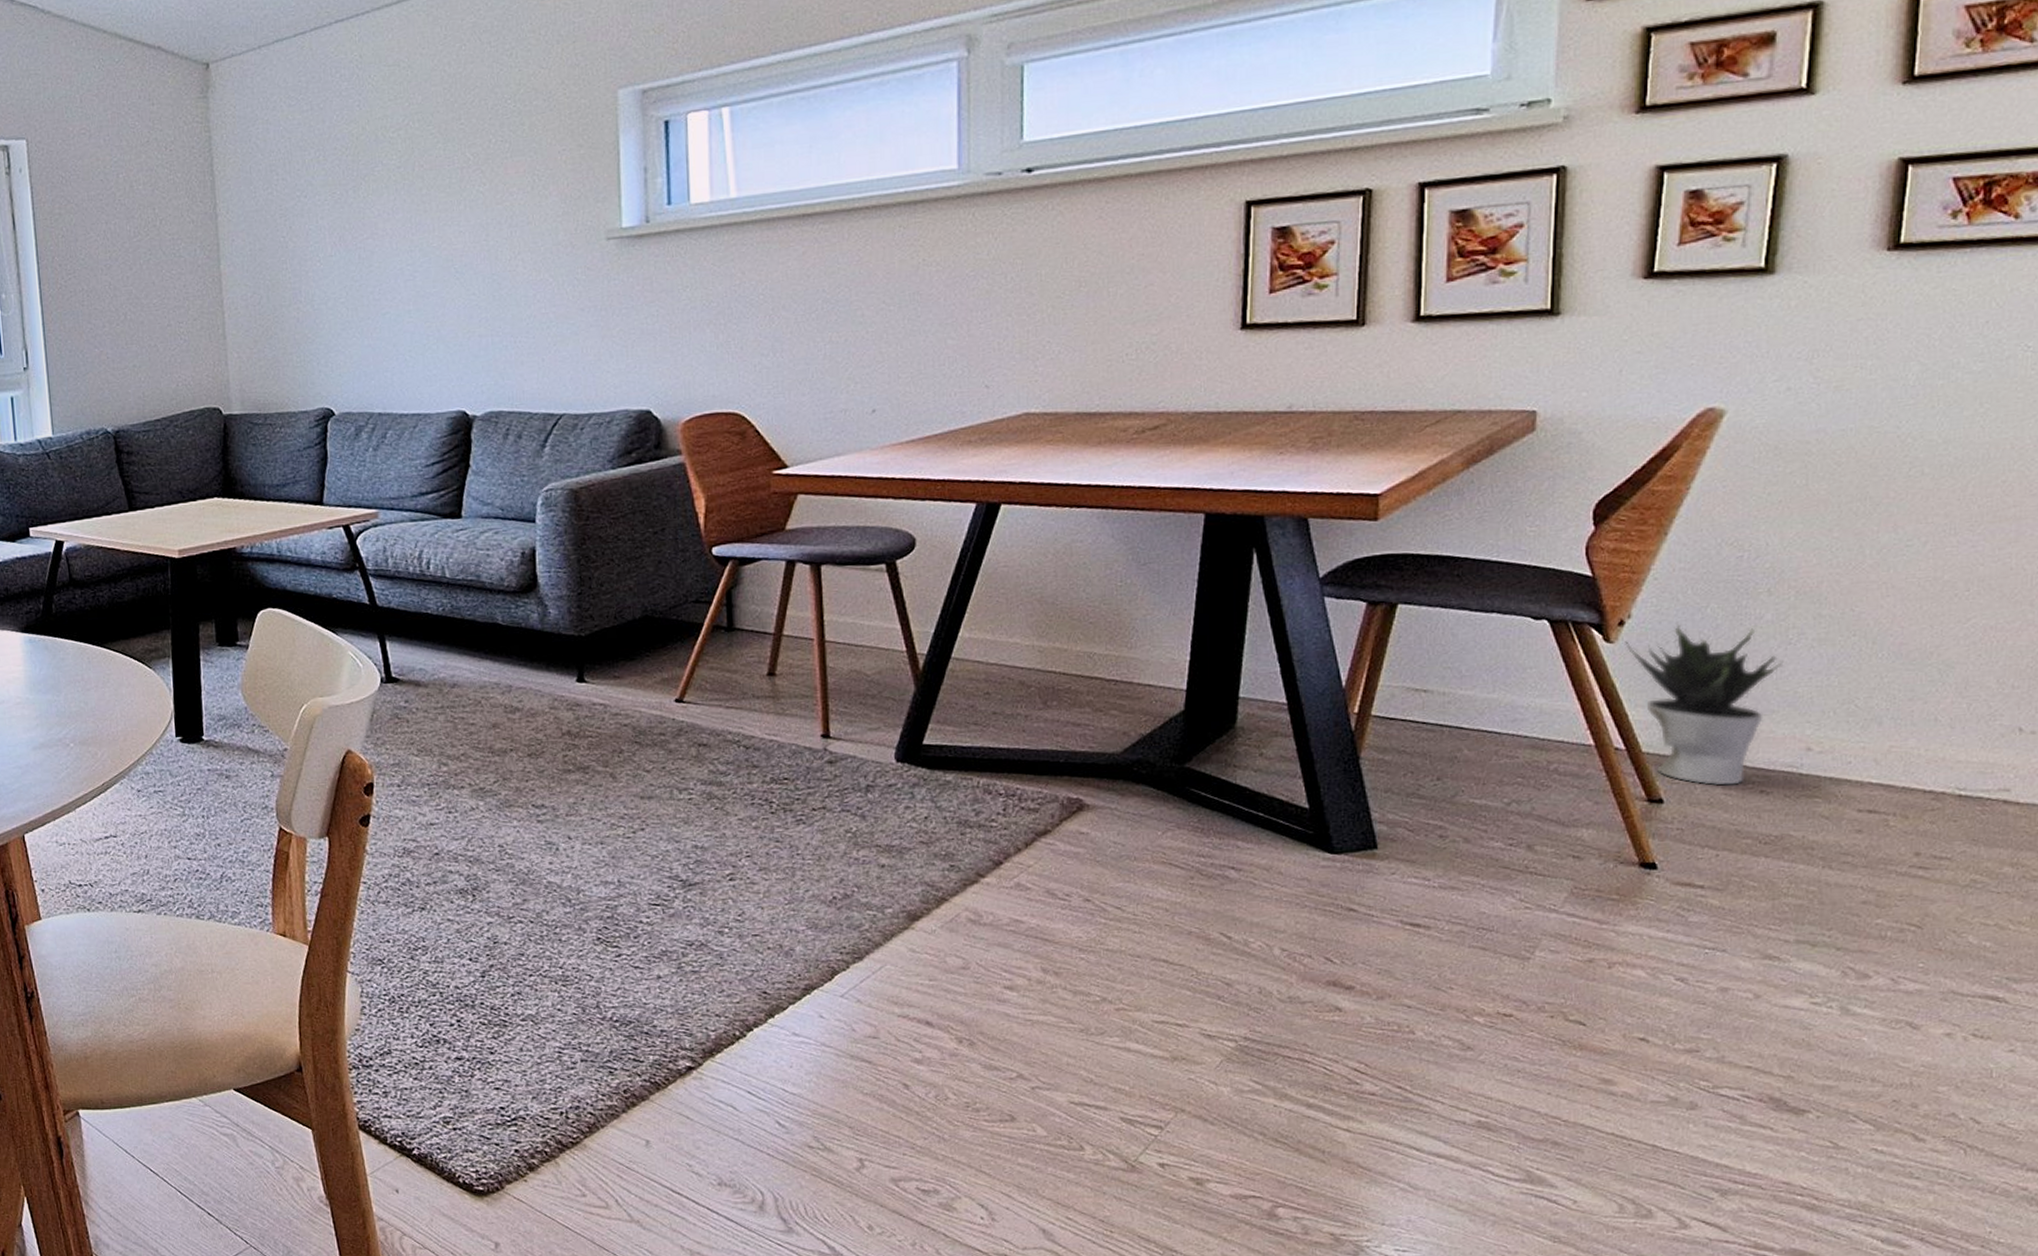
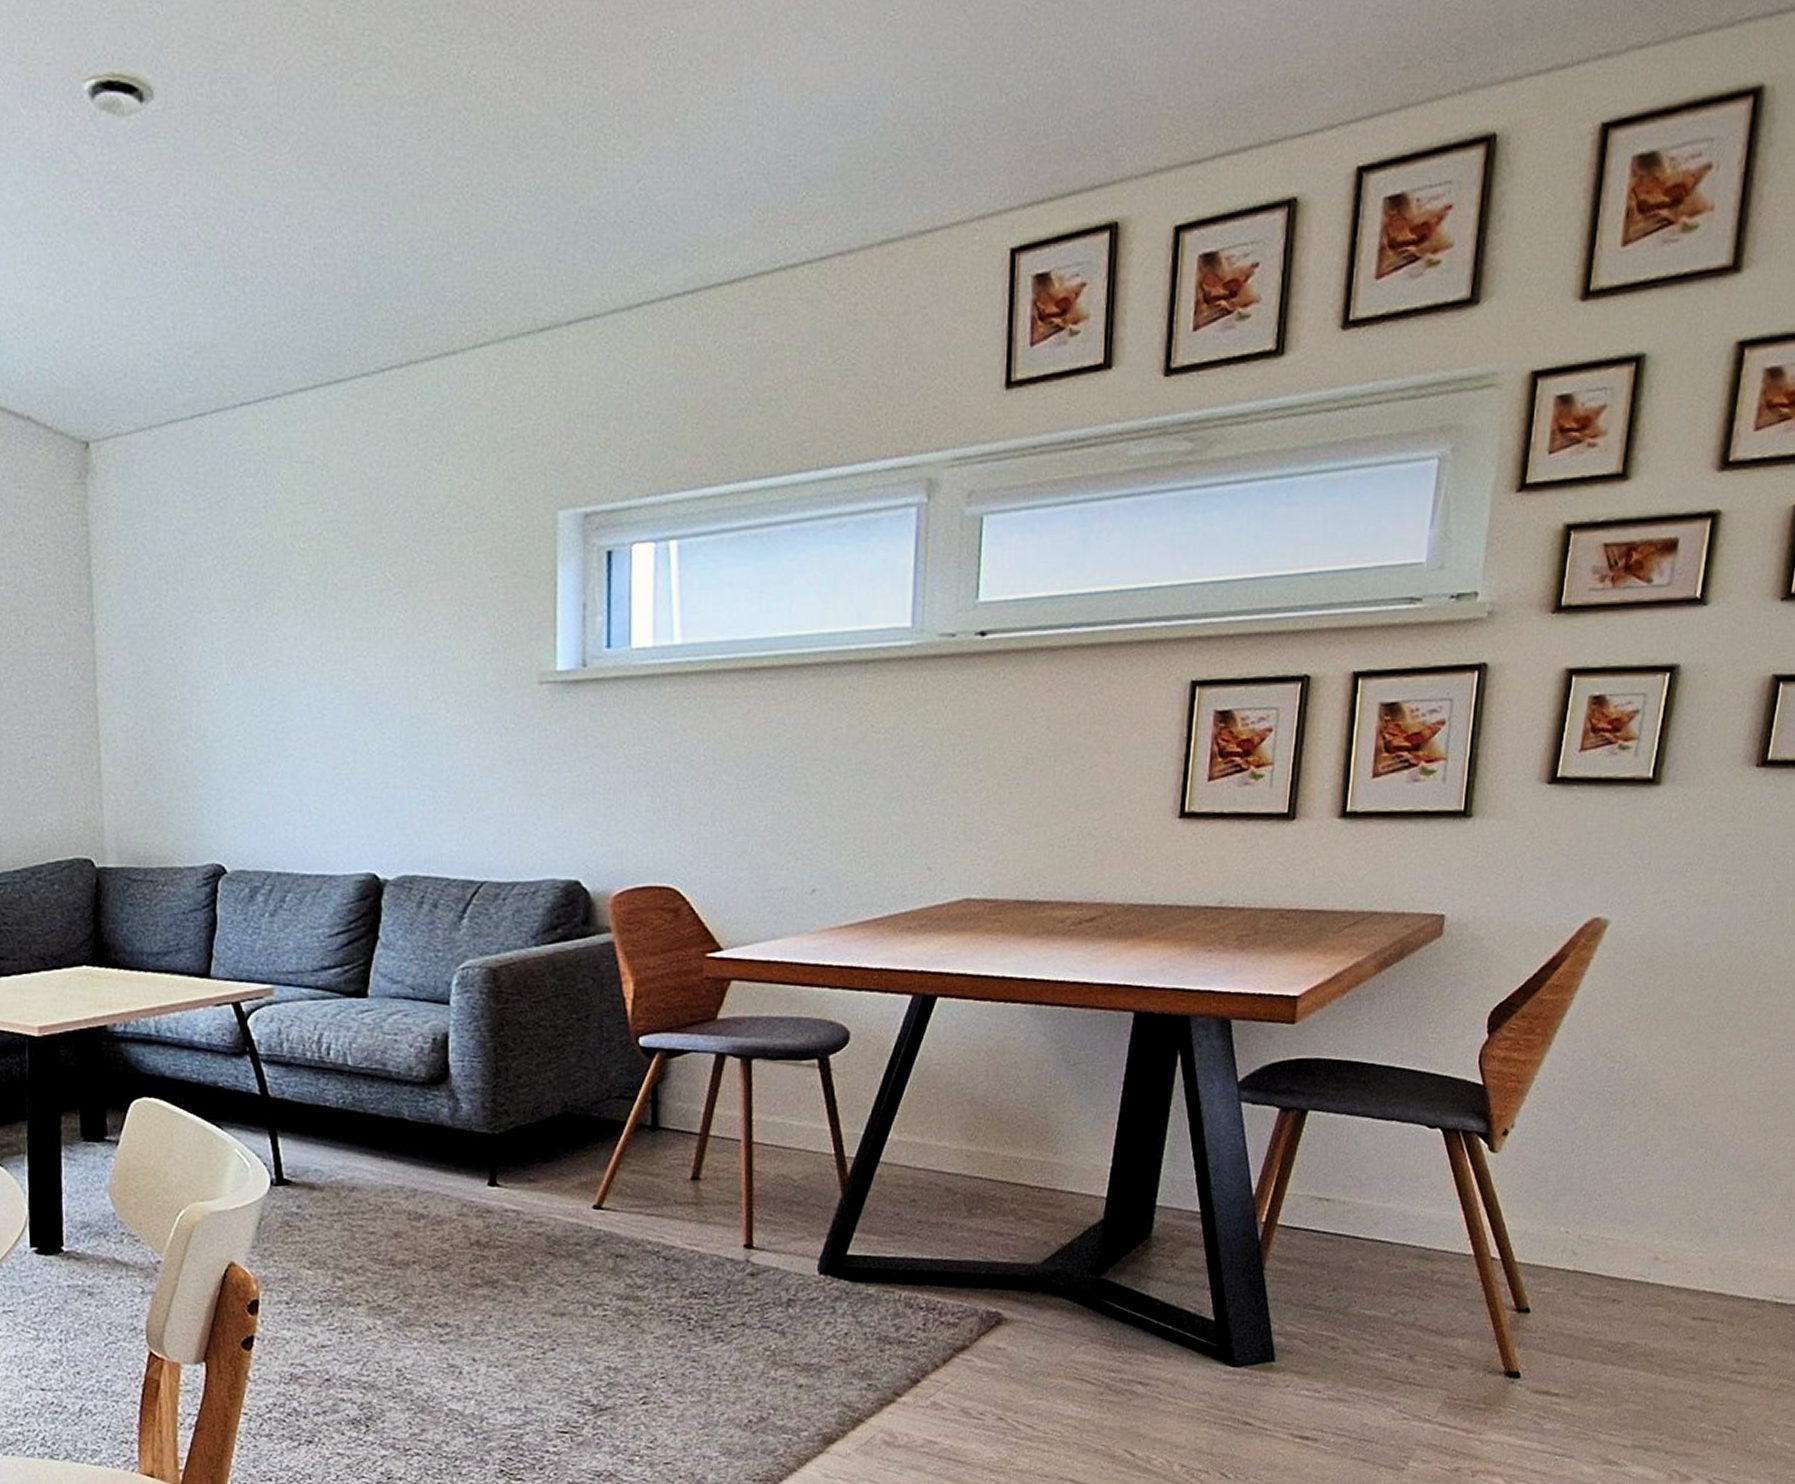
potted plant: present [1625,624,1784,786] -> none [1507,1134,1641,1295]

